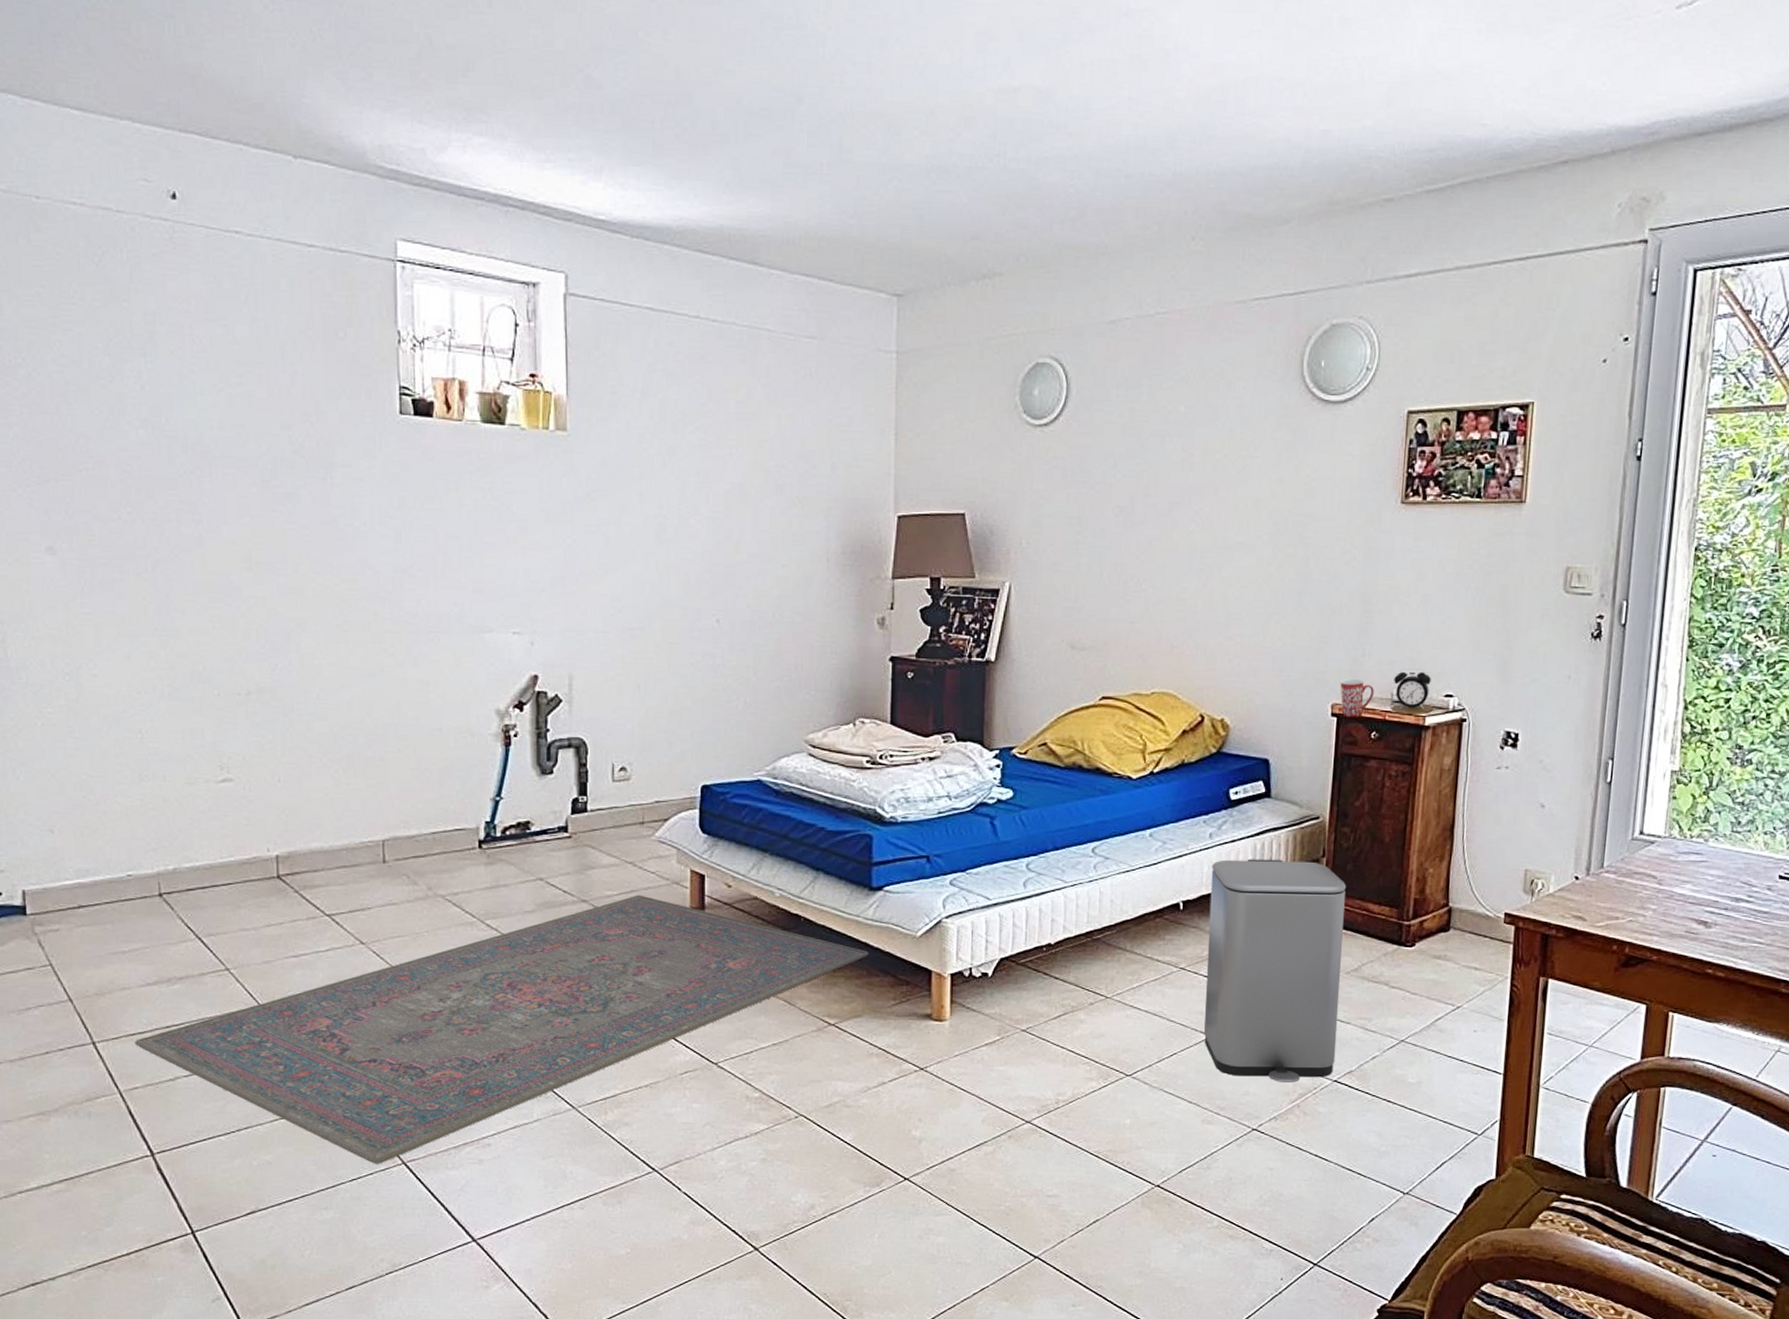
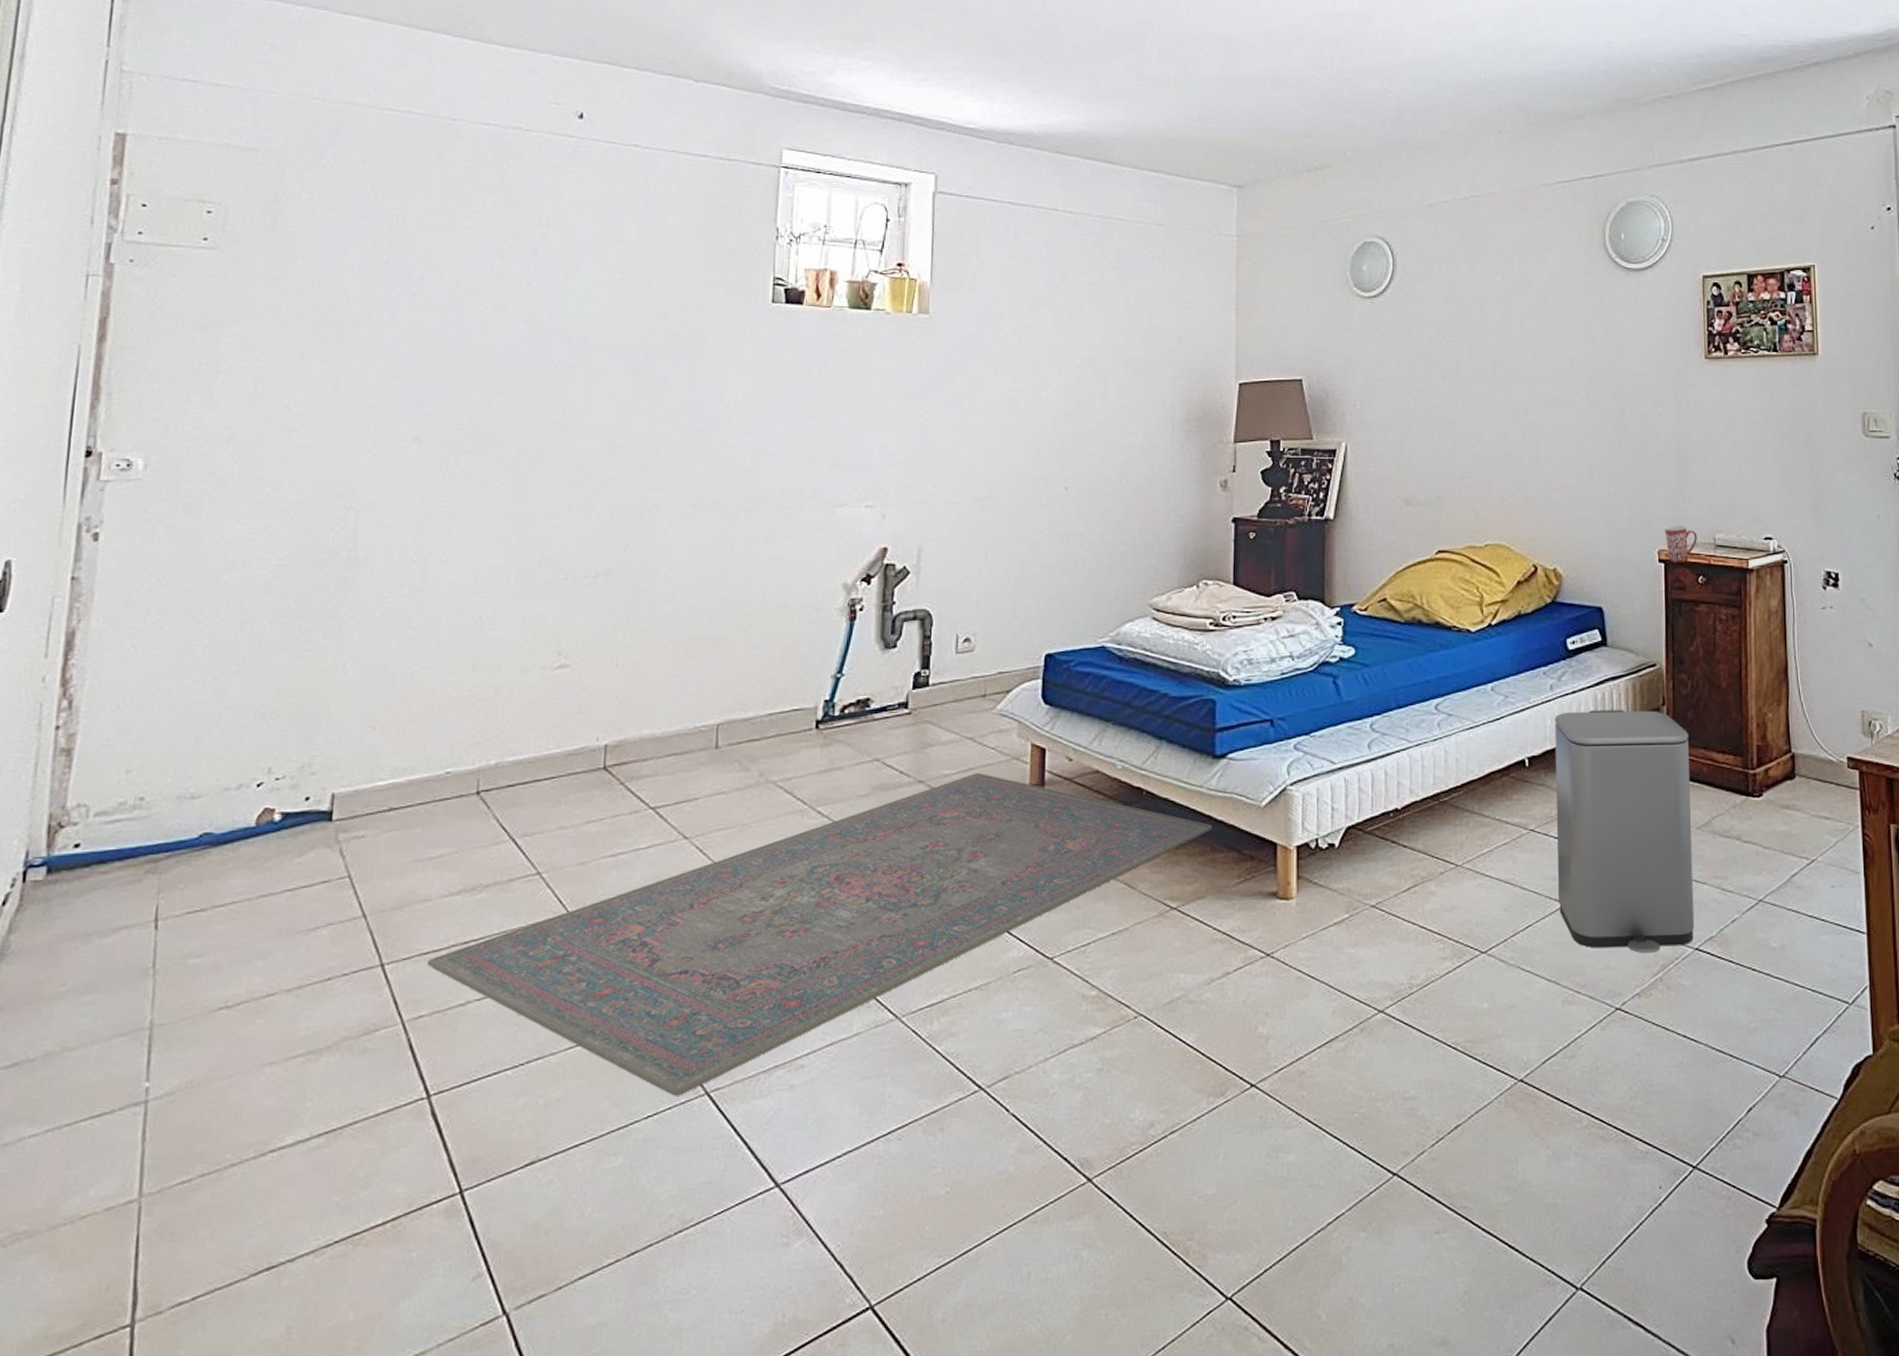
alarm clock: present [1392,668,1433,714] -> none [1715,513,1755,558]

